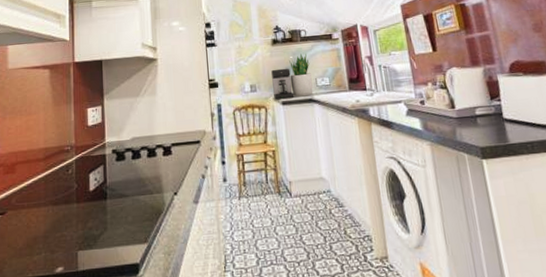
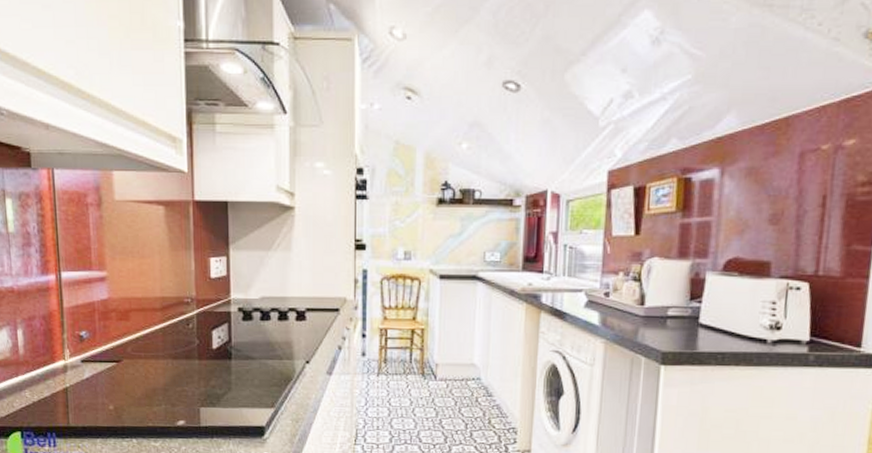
coffee maker: present [271,68,295,100] -> none [431,235,456,273]
planter: present [289,53,313,97] -> none [453,220,480,272]

